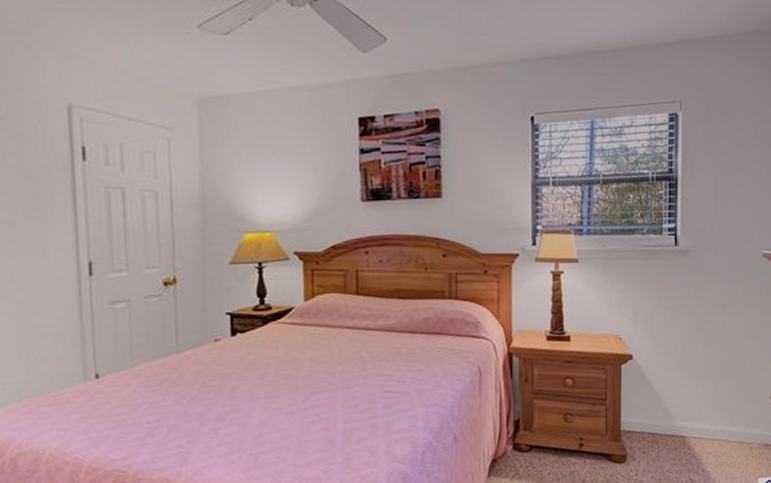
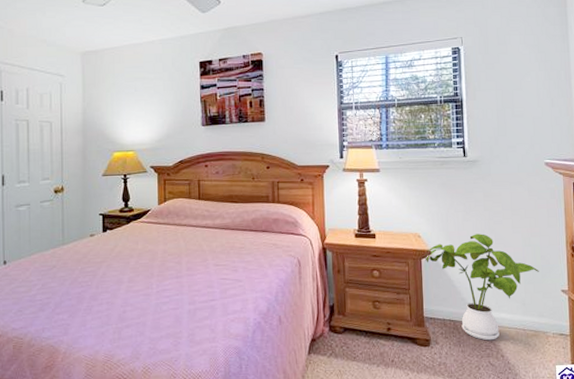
house plant: none [625,335,748,455] -> present [425,234,539,341]

